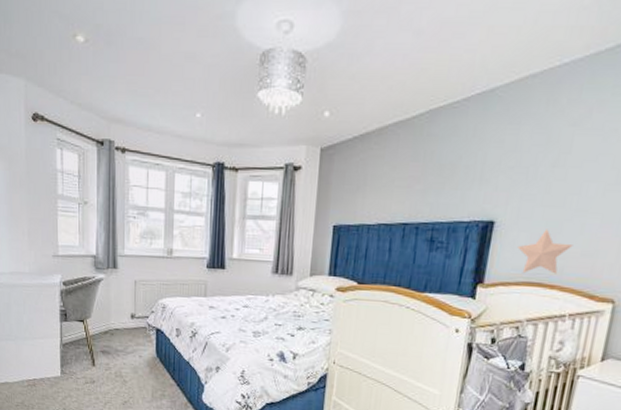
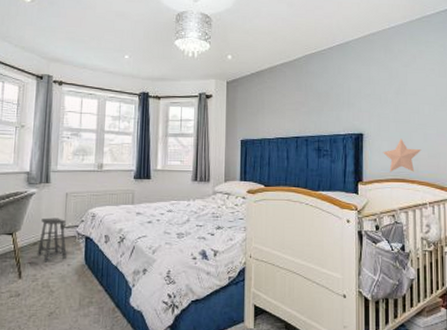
footstool: none [108,306,138,351] -> present [37,217,67,261]

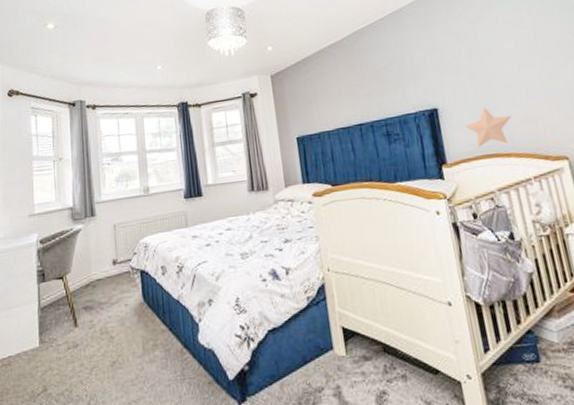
footstool: present [37,217,67,261] -> none [90,253,123,304]

